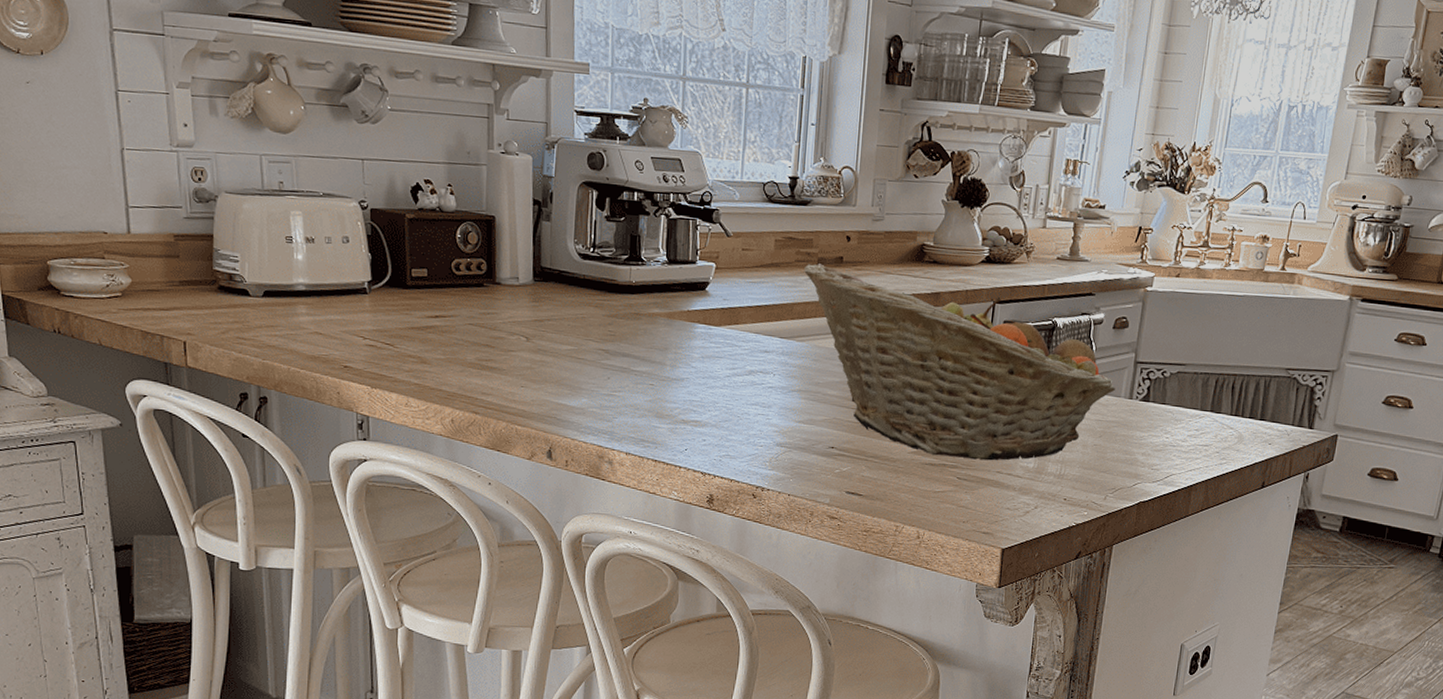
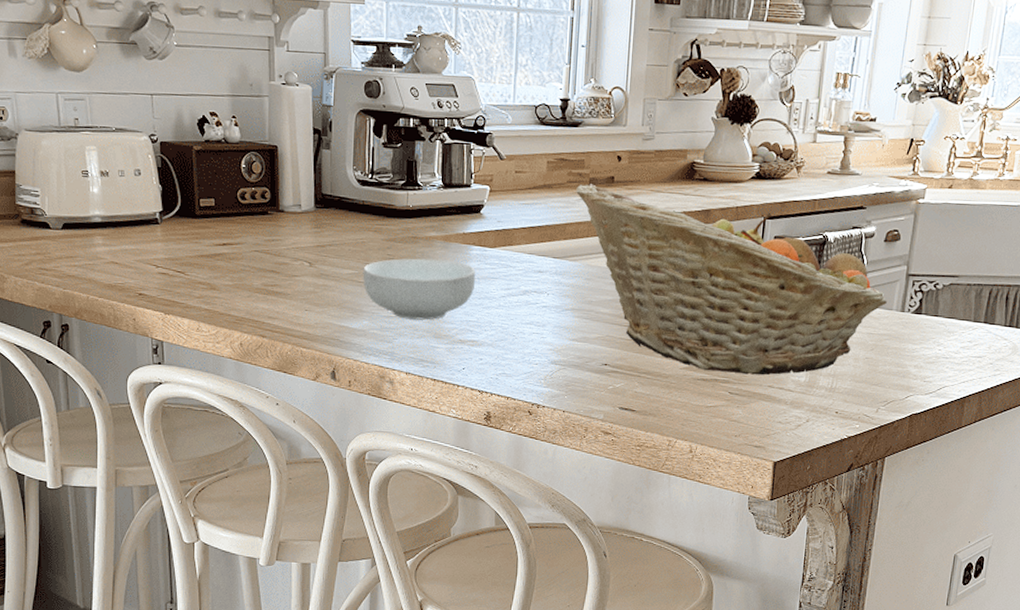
cereal bowl: none [582,335,701,399] -> present [362,258,476,320]

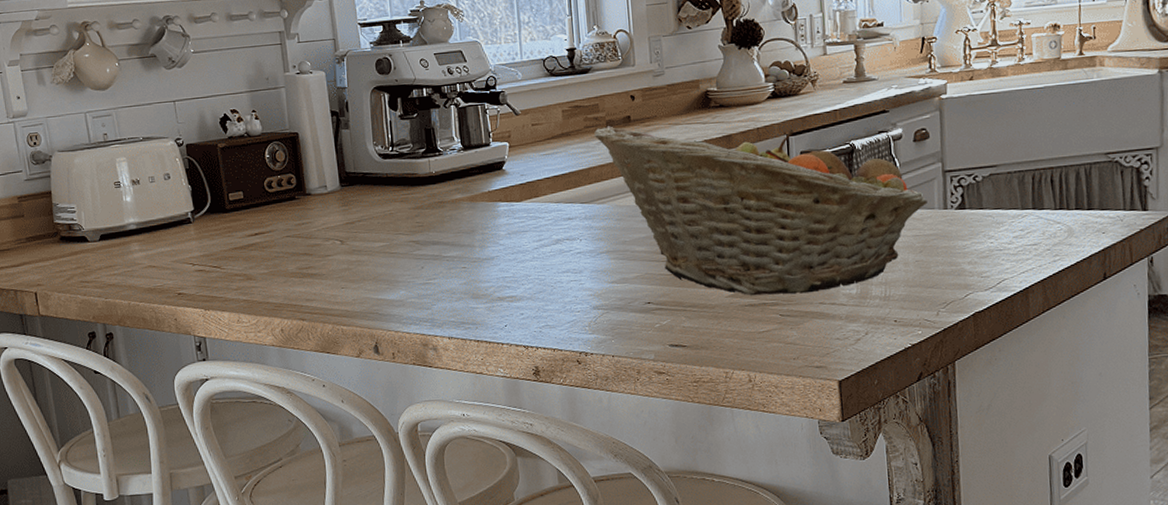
cereal bowl: present [362,258,476,320] -> none [394,219,507,284]

